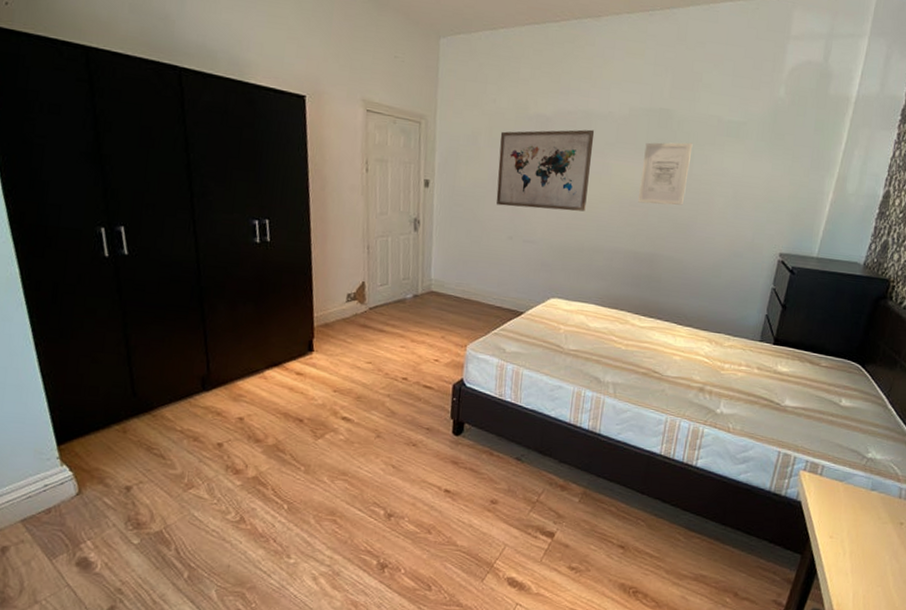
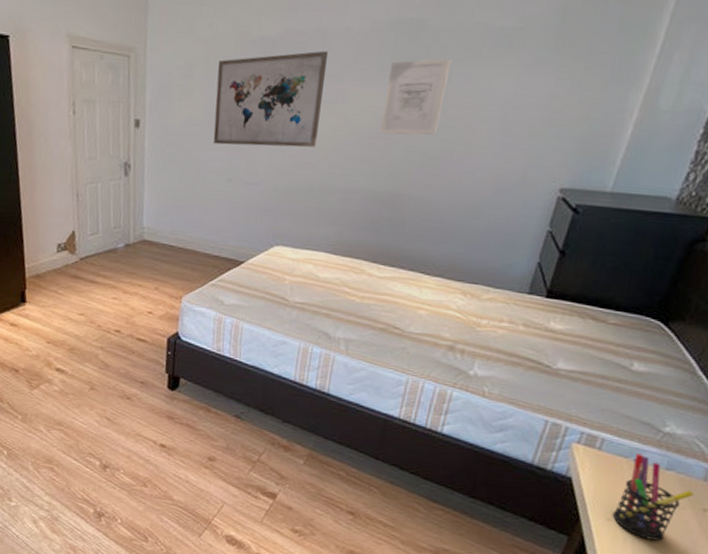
pen holder: none [833,477,893,554] -> present [612,453,695,541]

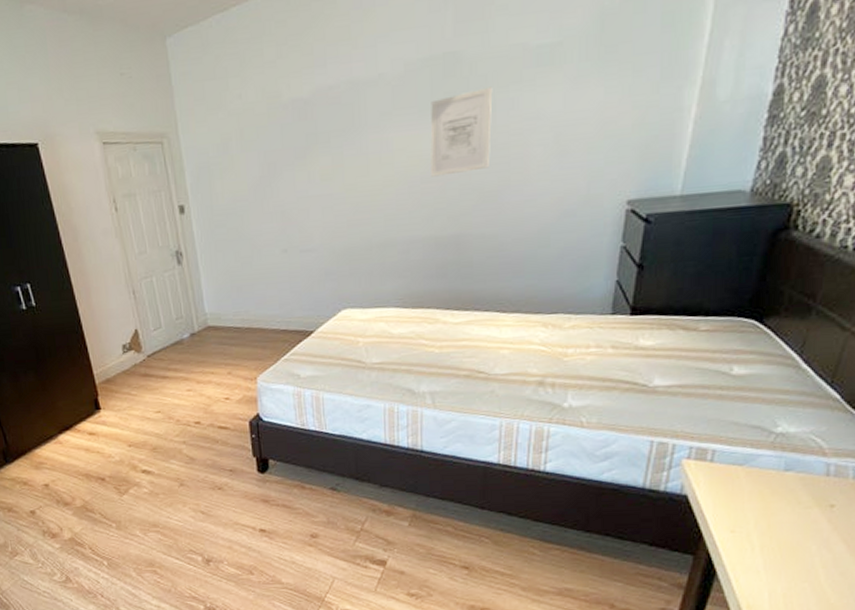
wall art: present [213,50,329,148] -> none [253,101,367,217]
pen holder: present [612,453,695,541] -> none [735,459,819,546]

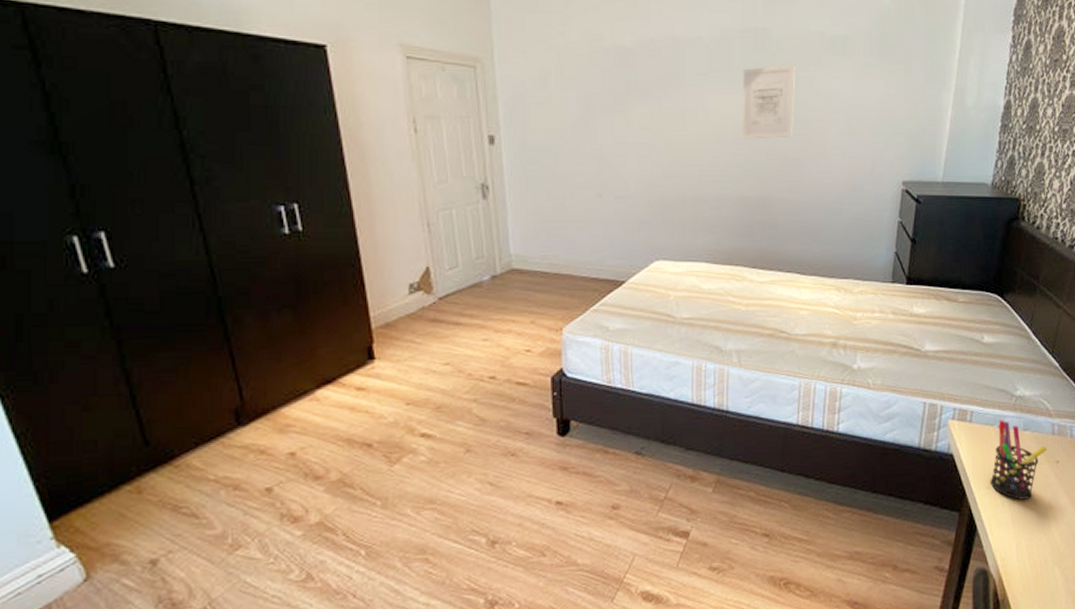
pen holder: none [735,459,819,546] -> present [990,419,1048,500]

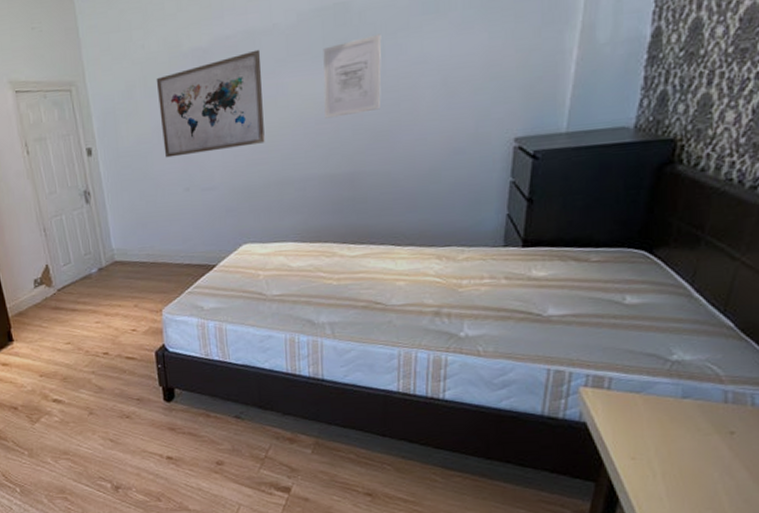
wall art: none [573,59,684,158] -> present [156,49,265,158]
pen holder: present [990,419,1048,500] -> none [636,386,718,473]

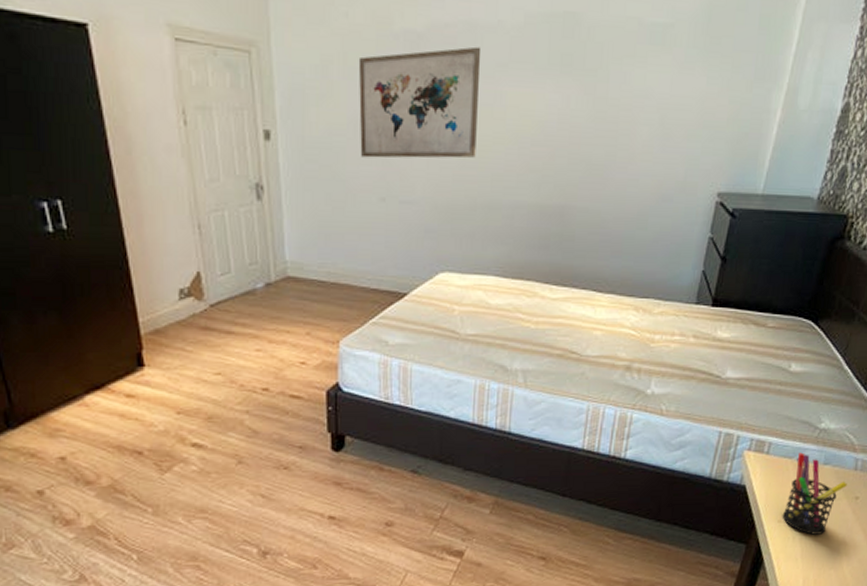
wall art: present [323,33,382,119] -> none [542,55,608,142]
pen holder: none [636,386,718,473] -> present [782,452,848,535]

